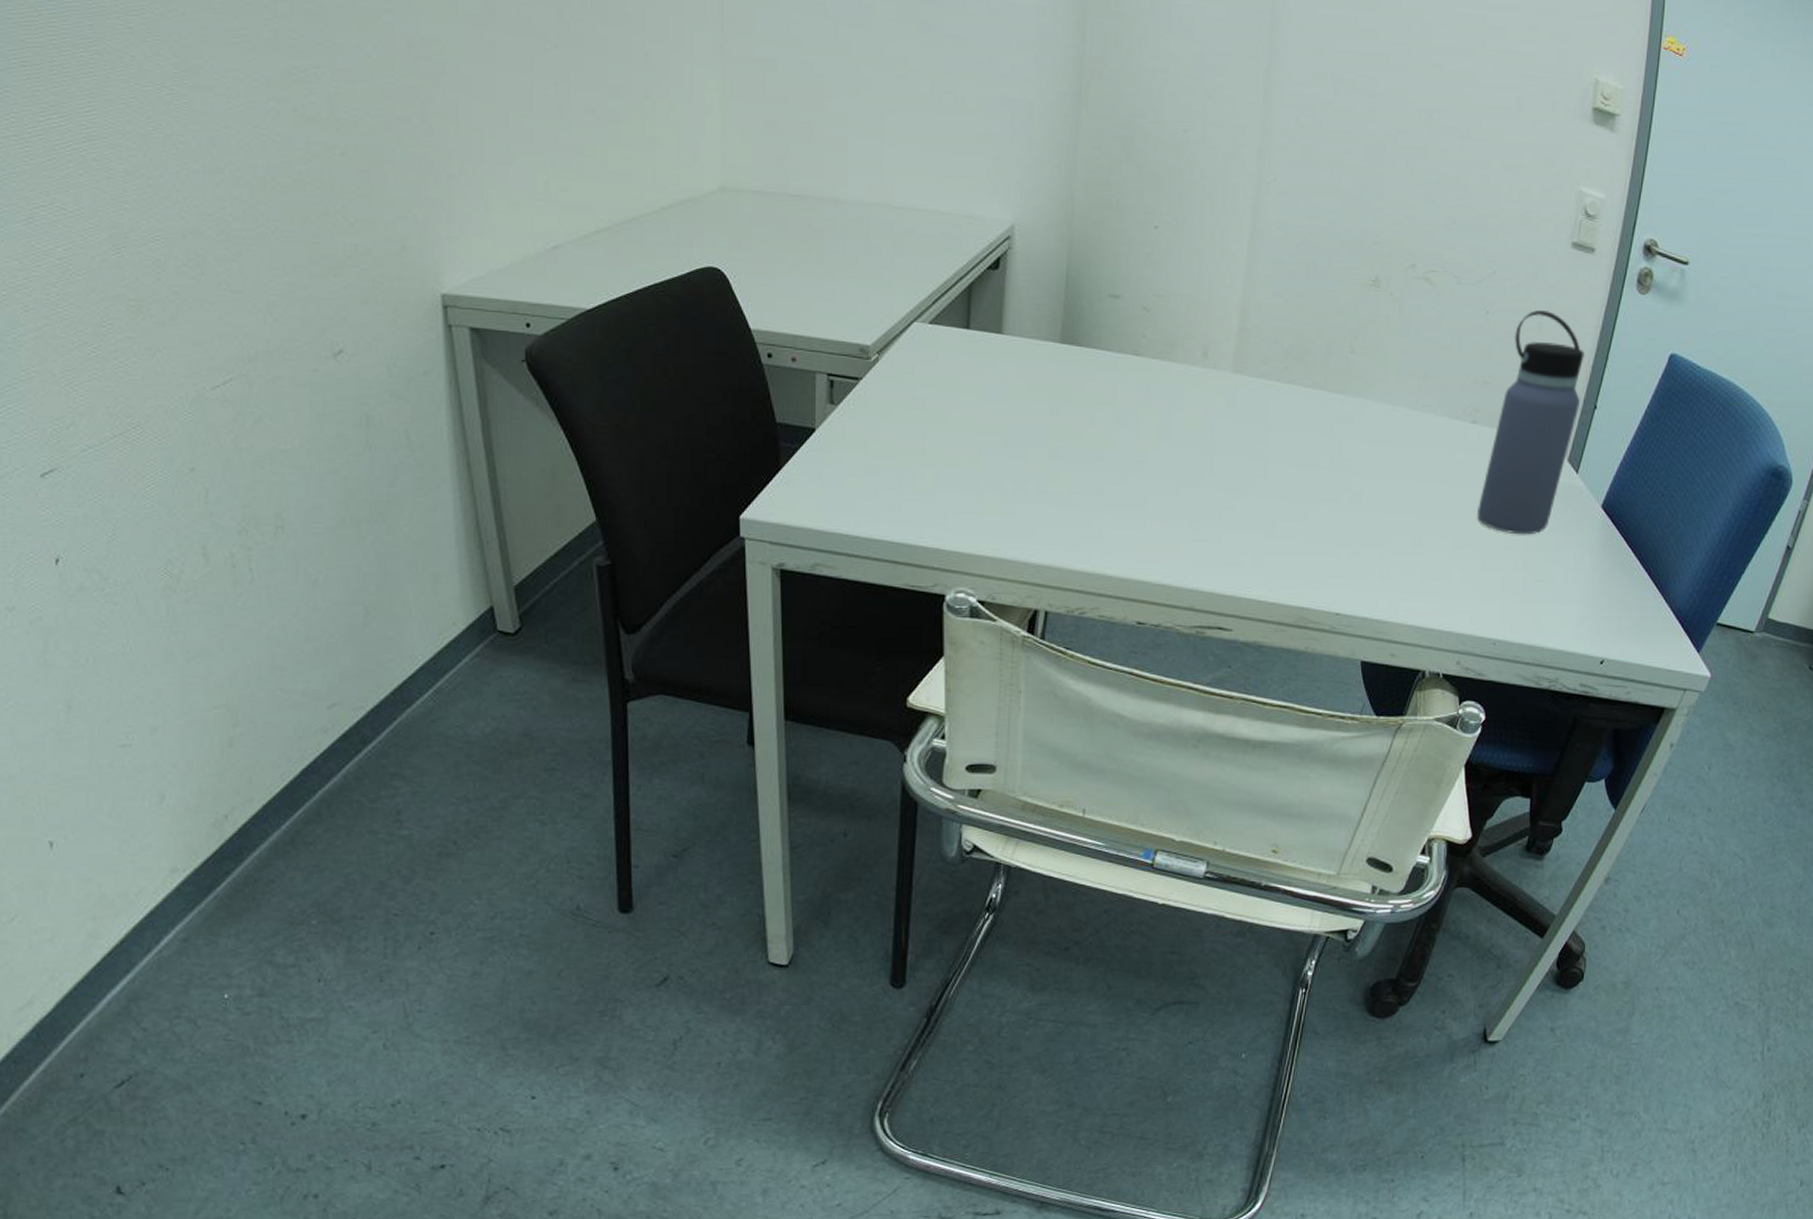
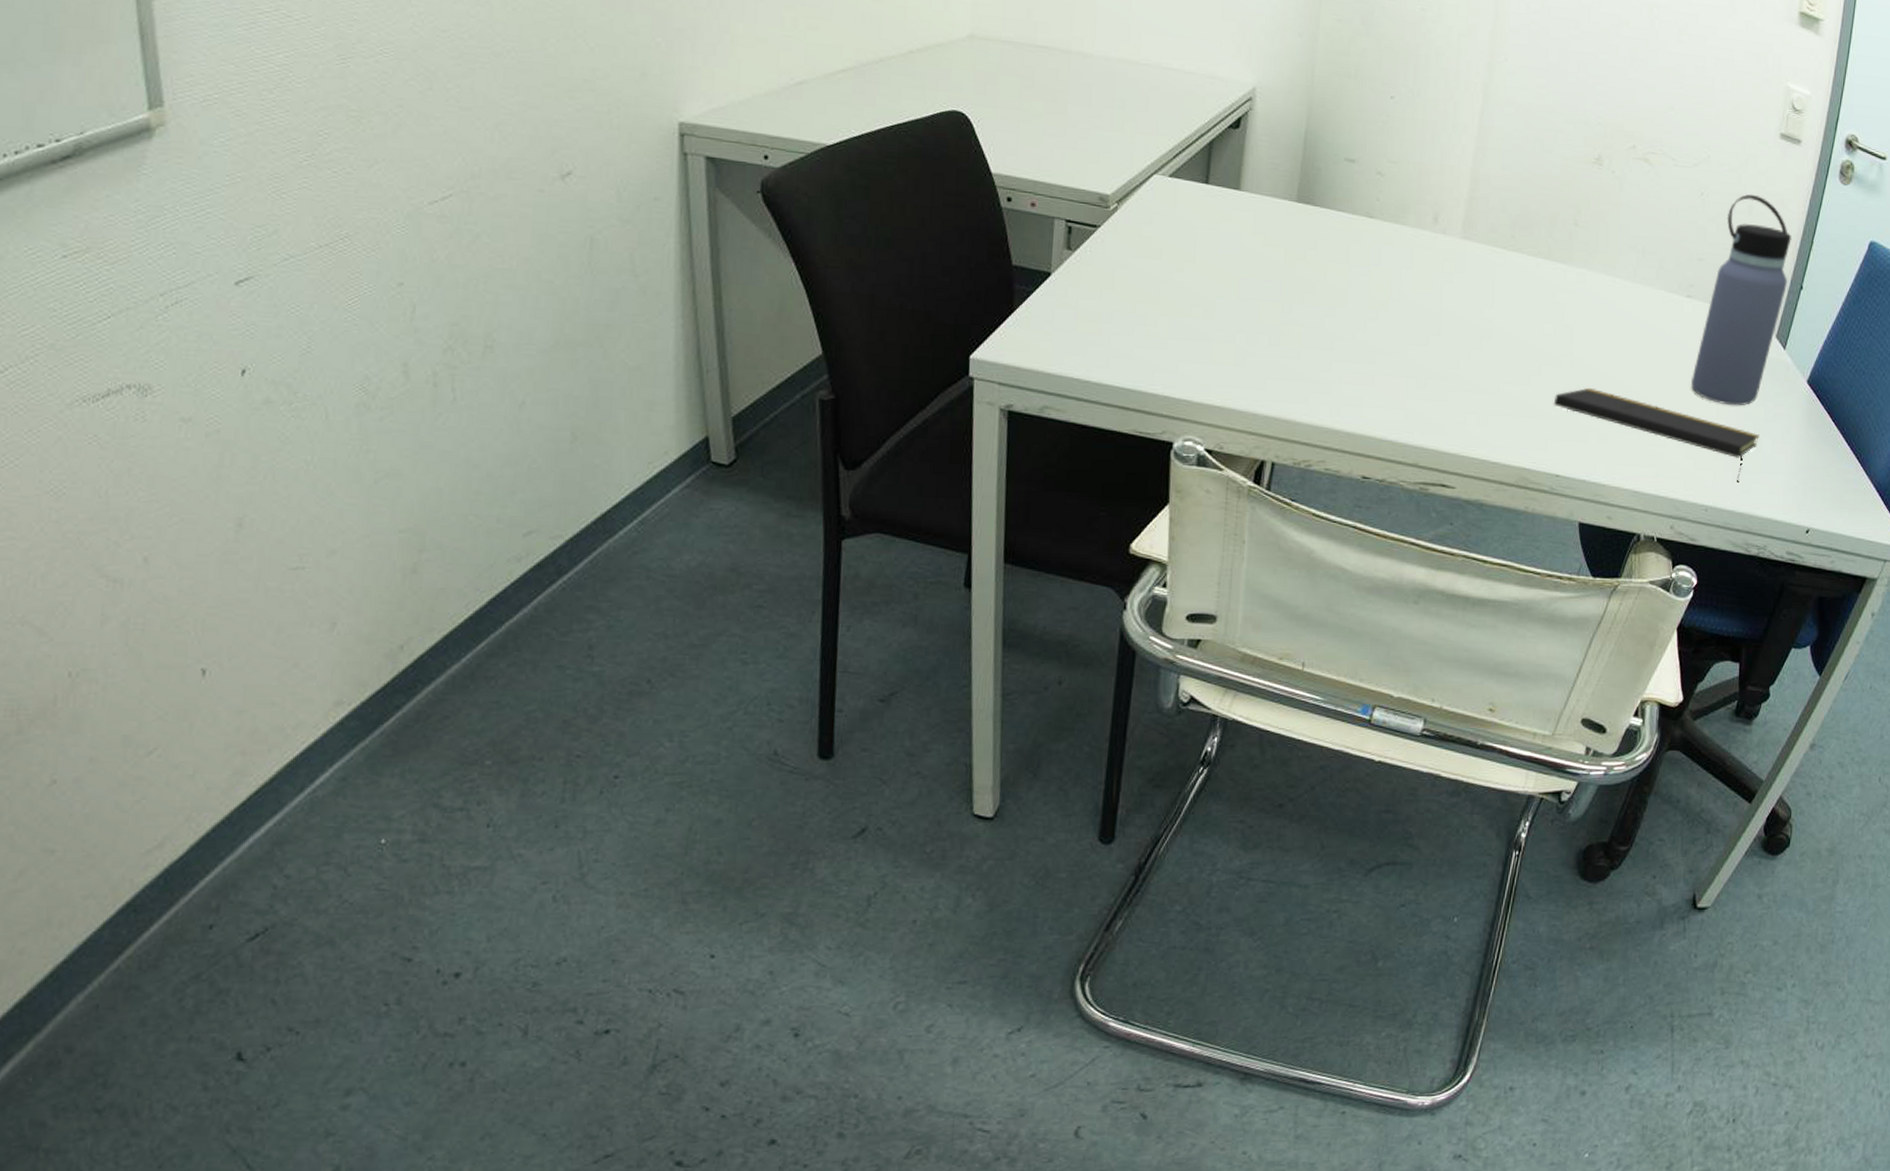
notepad: none [1332,522,1550,614] -> present [1553,387,1759,483]

